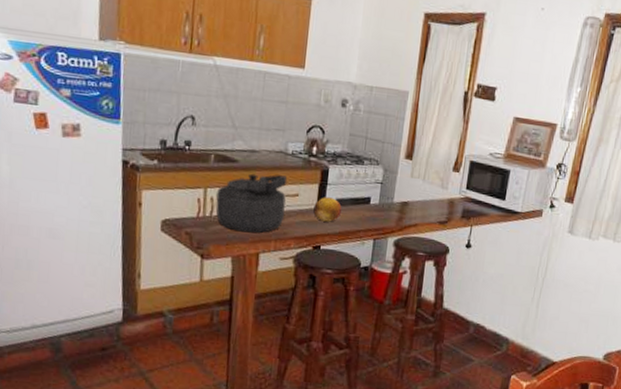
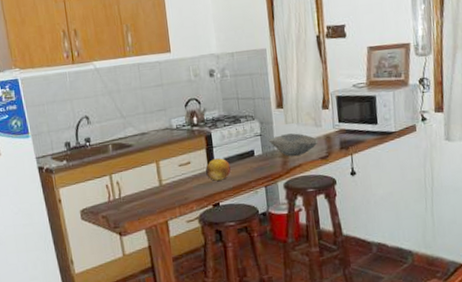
kettle: present [215,173,288,233] -> none [120,148,182,206]
bowl: none [388,188,441,214] -> present [268,133,318,156]

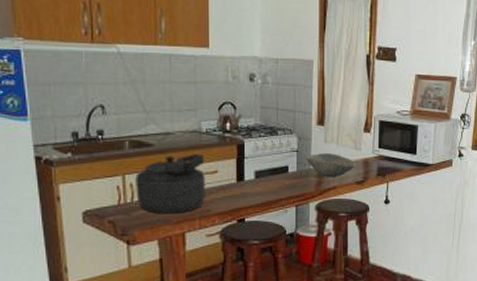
kettle: none [120,148,182,206] -> present [136,154,205,214]
fruit: present [205,158,231,181] -> none [234,170,261,194]

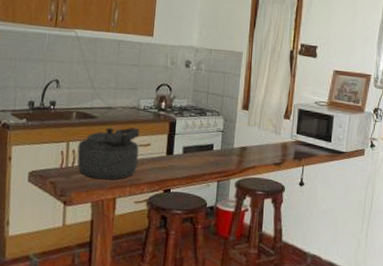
bowl: present [304,153,356,177] -> none [229,135,275,157]

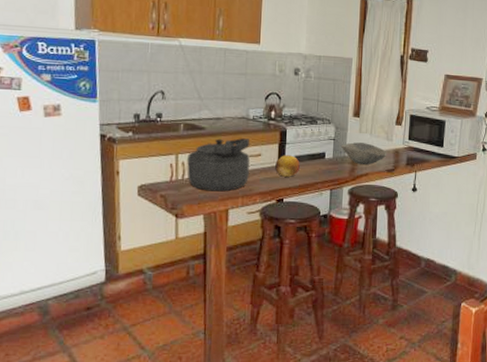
fruit: none [163,145,188,168] -> present [275,155,300,177]
bowl: none [229,135,275,157] -> present [340,142,387,165]

